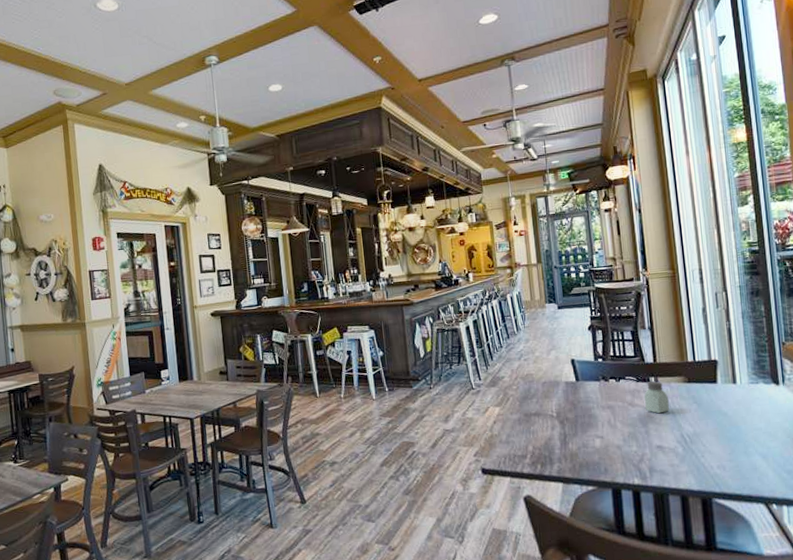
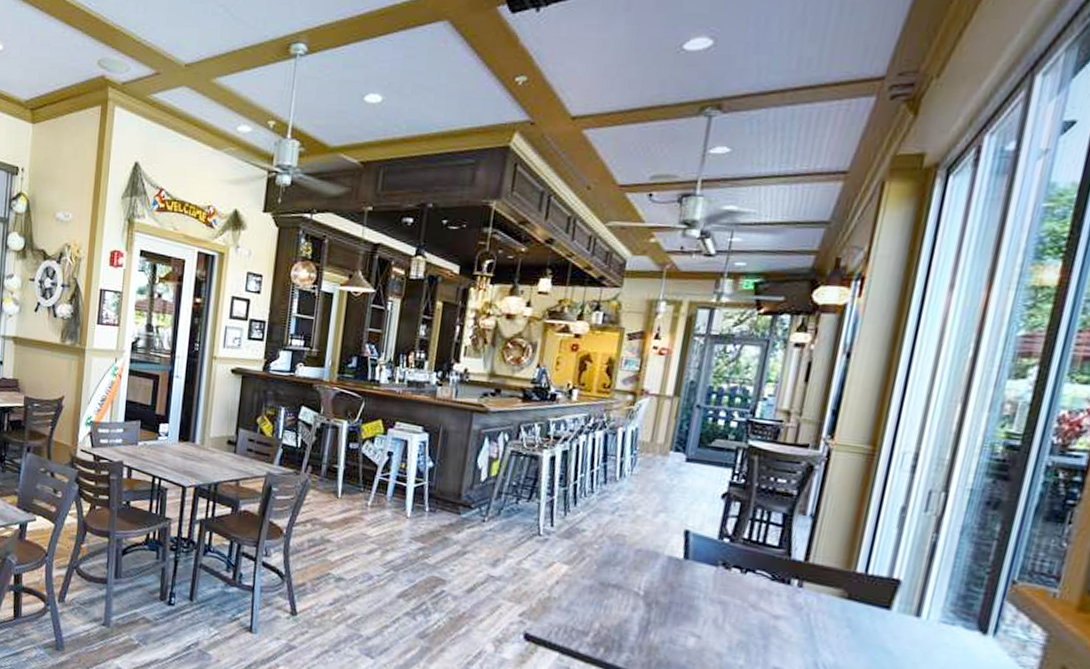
saltshaker: present [644,381,669,414] -> none [773,584,811,629]

